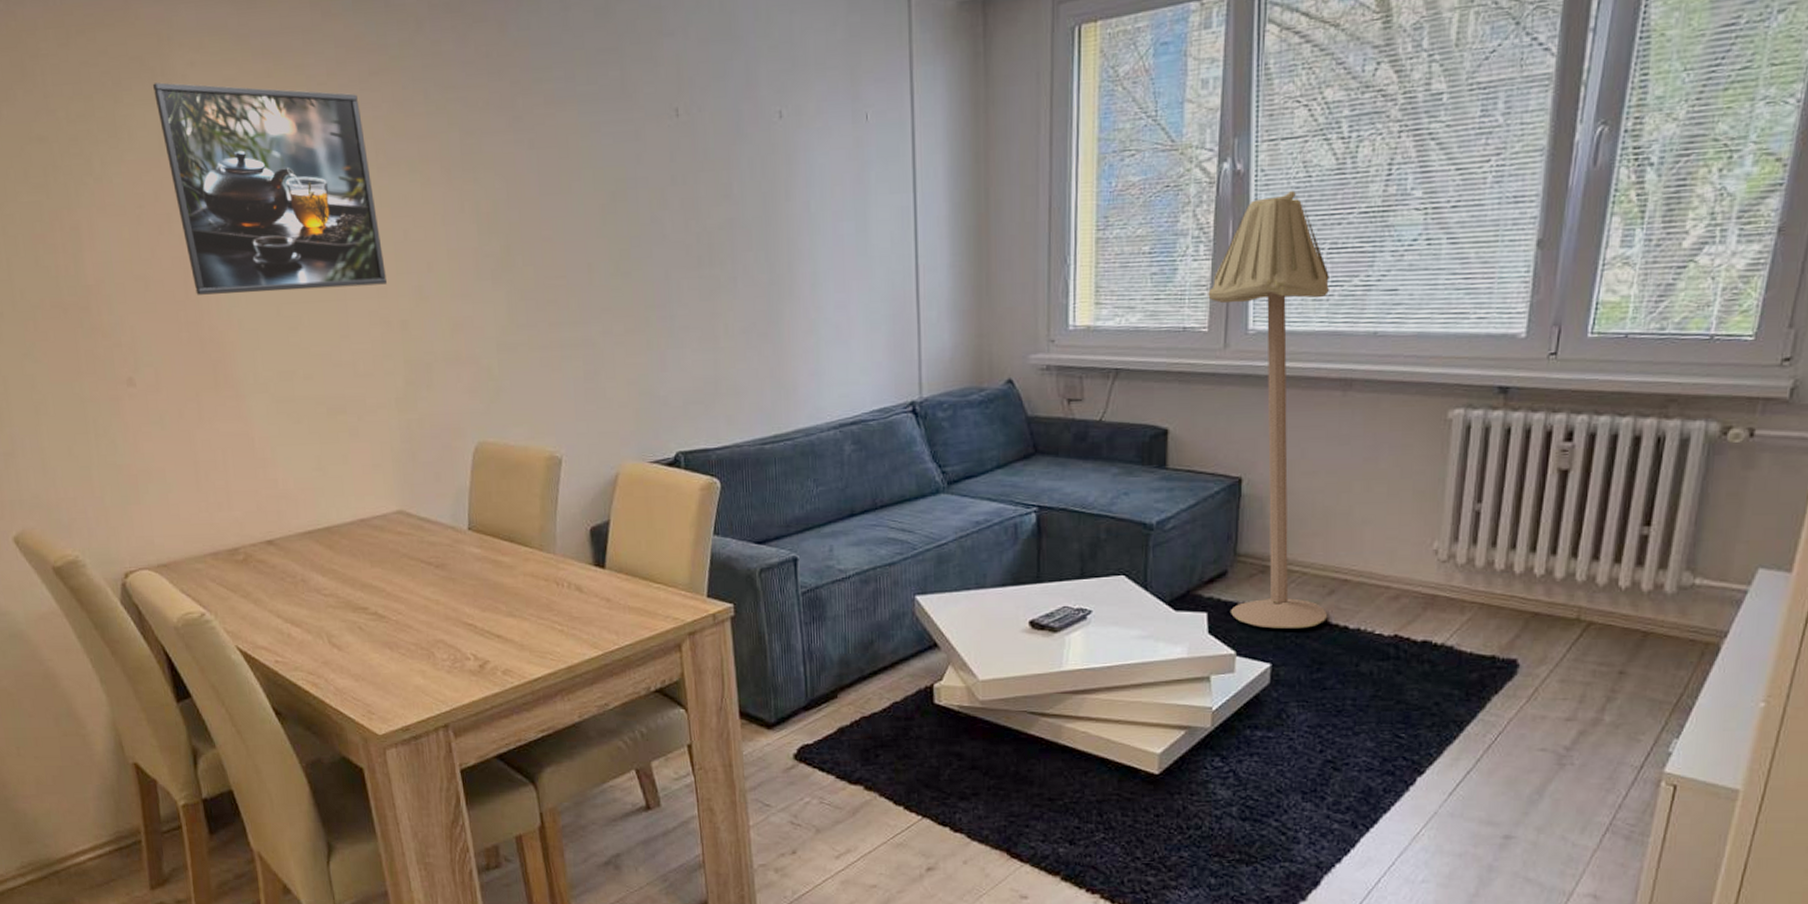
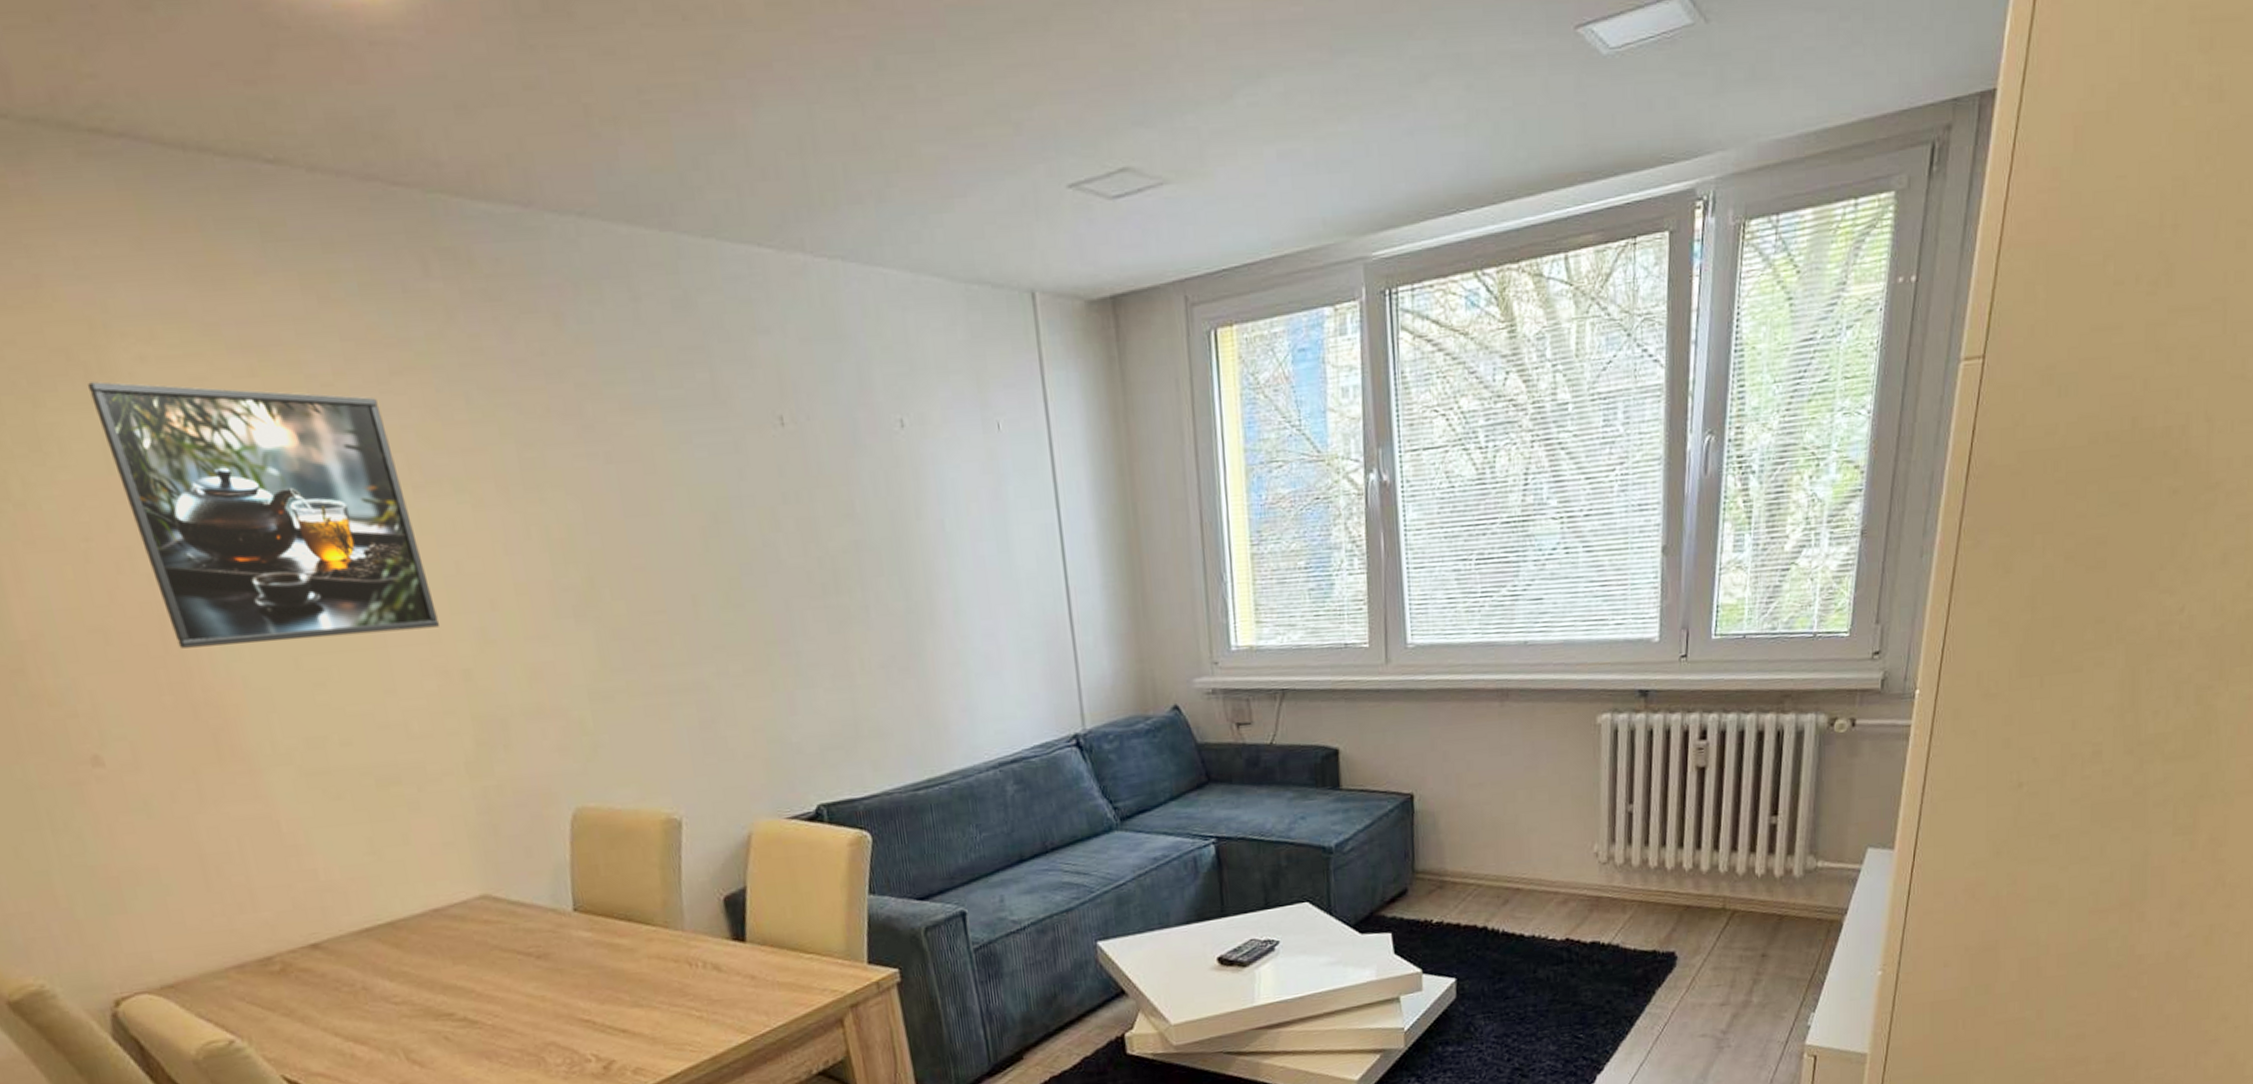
floor lamp: present [1208,191,1329,629] -> none [1366,502,1505,943]

